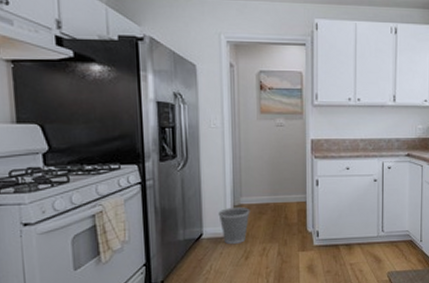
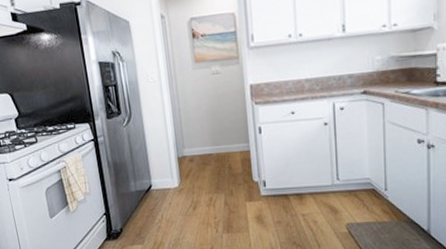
wastebasket: present [218,206,250,245] -> none [164,158,194,196]

